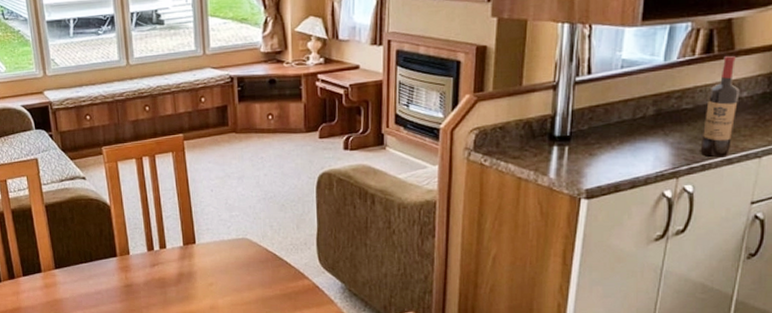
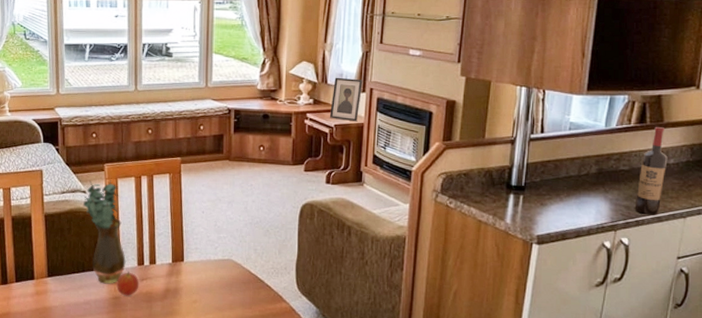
vase: none [83,164,135,272] -> present [82,180,126,284]
fruit: none [127,258,151,283] -> present [116,272,139,296]
picture frame: none [343,30,379,79] -> present [329,77,363,122]

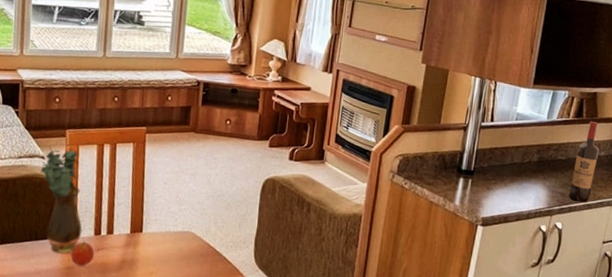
picture frame: present [329,77,363,122] -> none [296,57,331,101]

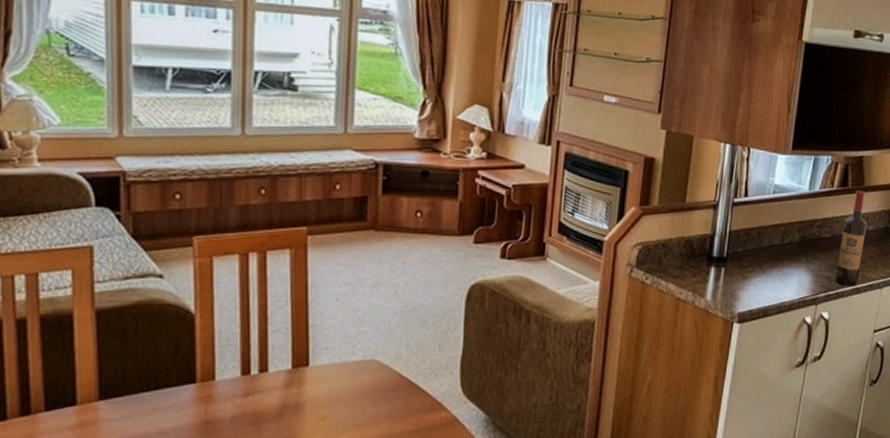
vase: present [40,146,83,254] -> none [157,259,224,404]
fruit: present [70,241,95,267] -> none [208,385,243,419]

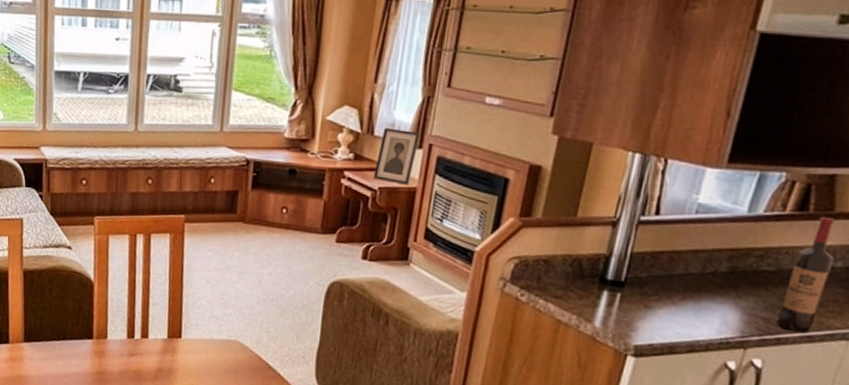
picture frame: none [506,126,549,182] -> present [372,127,421,185]

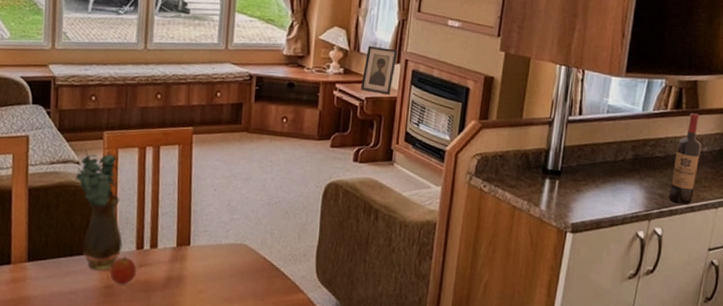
vase: none [67,235,114,357] -> present [75,150,123,271]
fruit: none [101,344,128,373] -> present [110,256,137,285]

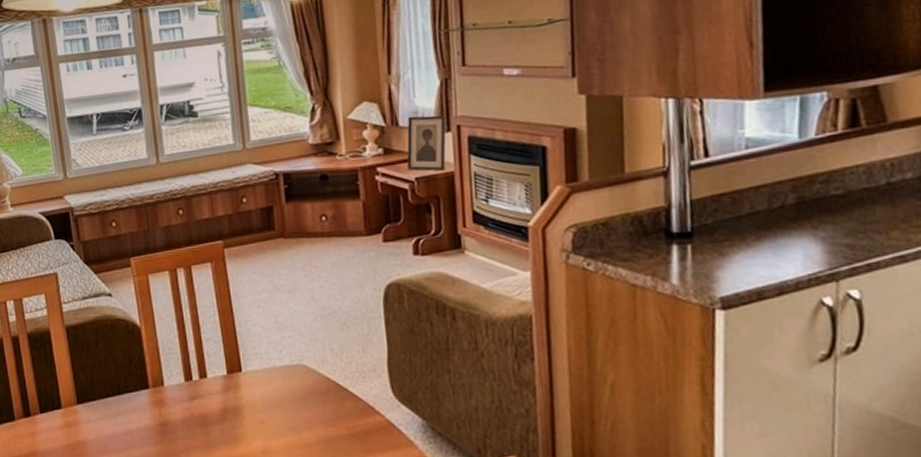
vase: present [75,150,123,271] -> none [109,277,170,408]
fruit: present [110,256,137,285] -> none [161,390,190,421]
wine bottle: present [668,112,702,205] -> none [861,128,903,255]

